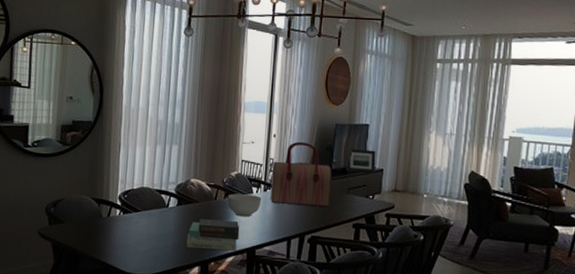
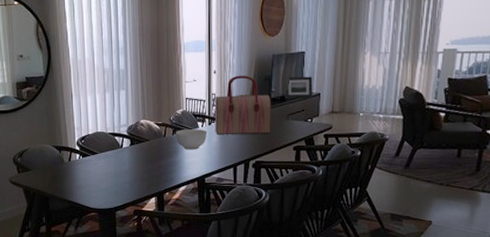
books: present [186,219,240,251] -> none [142,155,189,182]

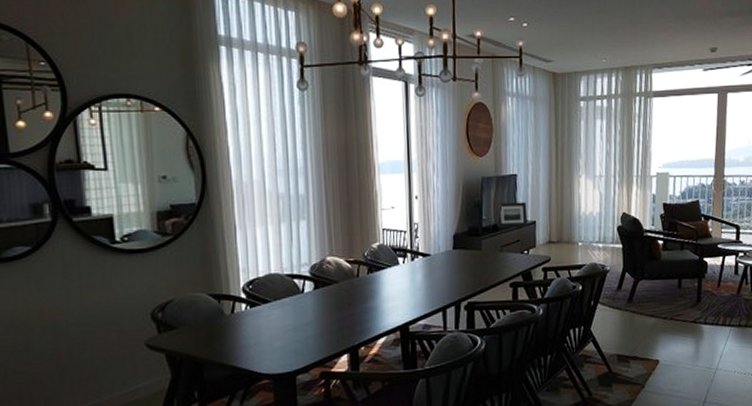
bowl: present [175,129,208,150] -> none [370,266,410,292]
handbag: present [214,75,272,135] -> none [417,200,484,272]

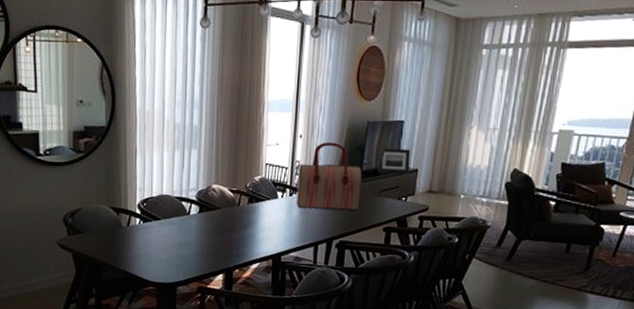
handbag: none [417,200,484,272] -> present [296,141,363,211]

